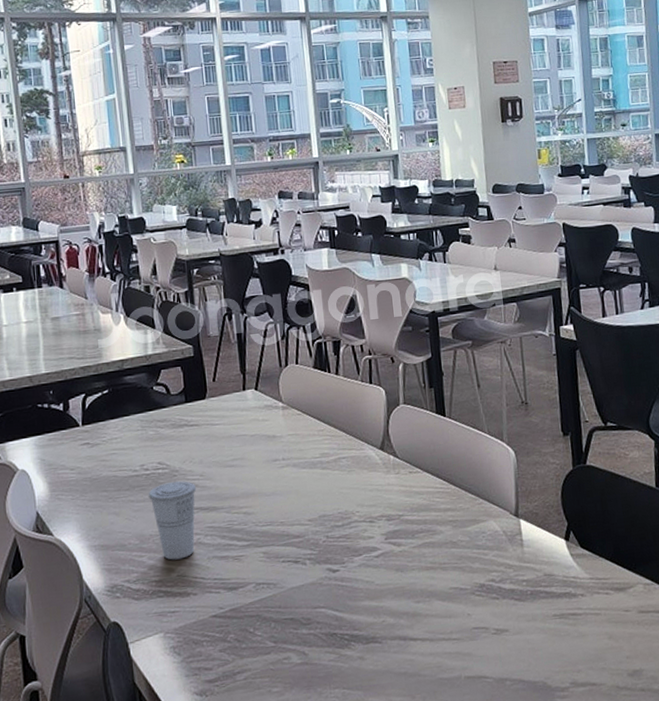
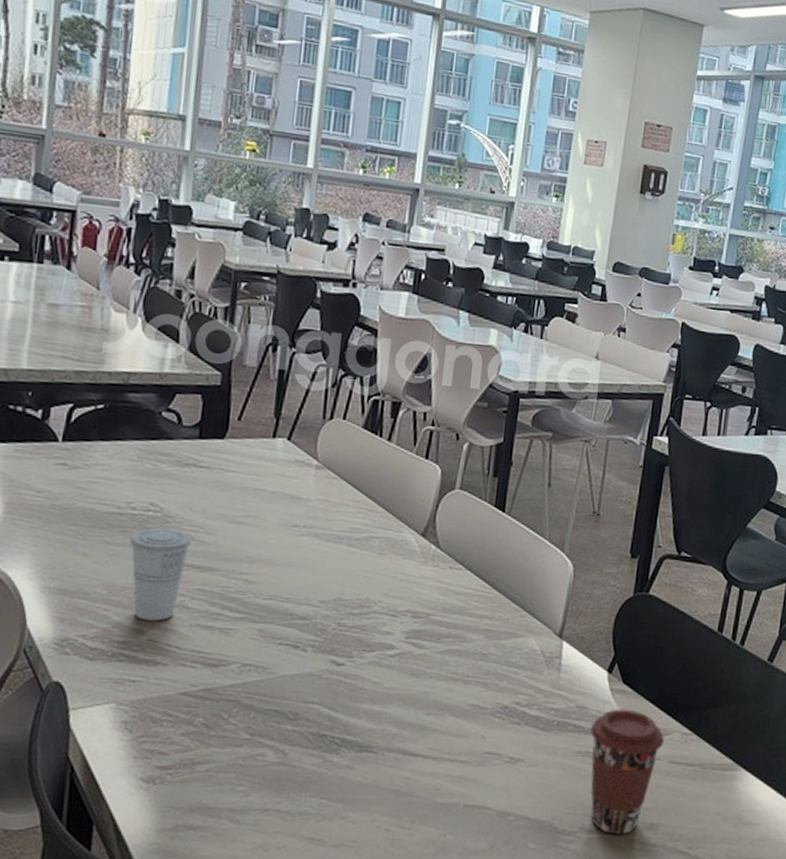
coffee cup: none [560,570,630,685] -> present [590,709,664,834]

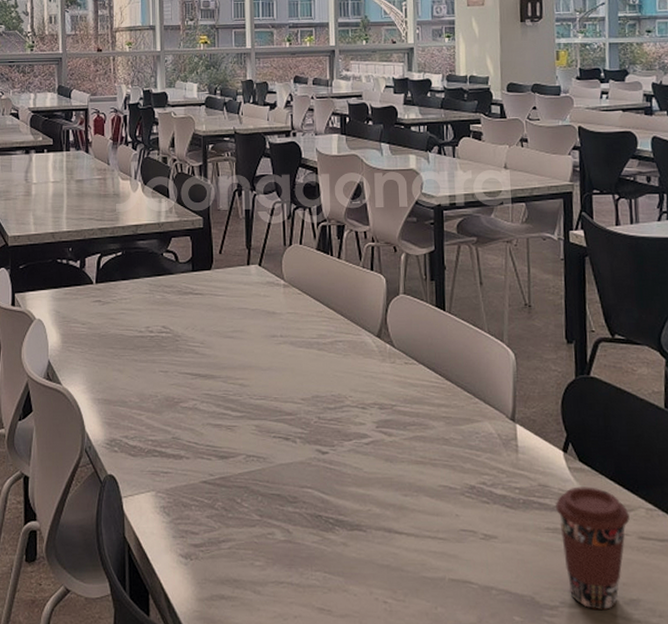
cup: present [129,529,192,621] -> none [151,347,197,422]

